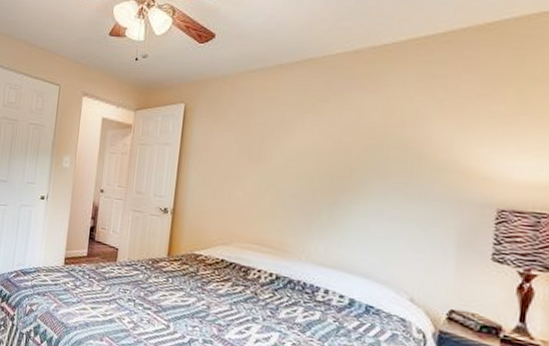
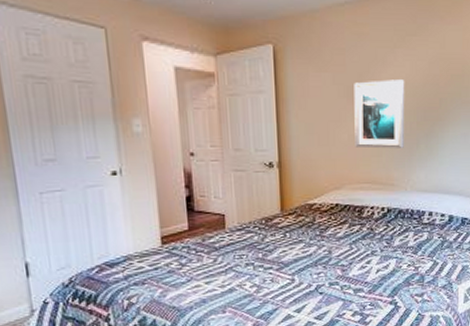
wall art: none [249,143,312,214] -> present [354,80,405,149]

